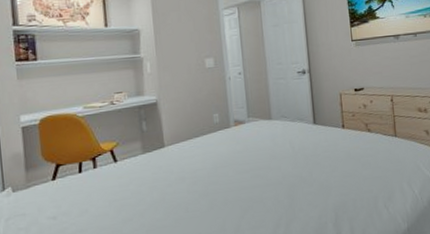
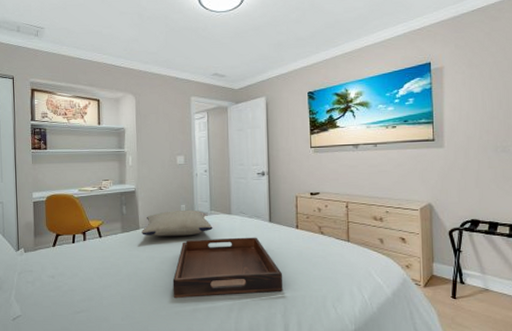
pillow: none [167,118,252,154] -> present [142,209,213,236]
serving tray: none [208,142,332,223] -> present [172,237,282,299]

